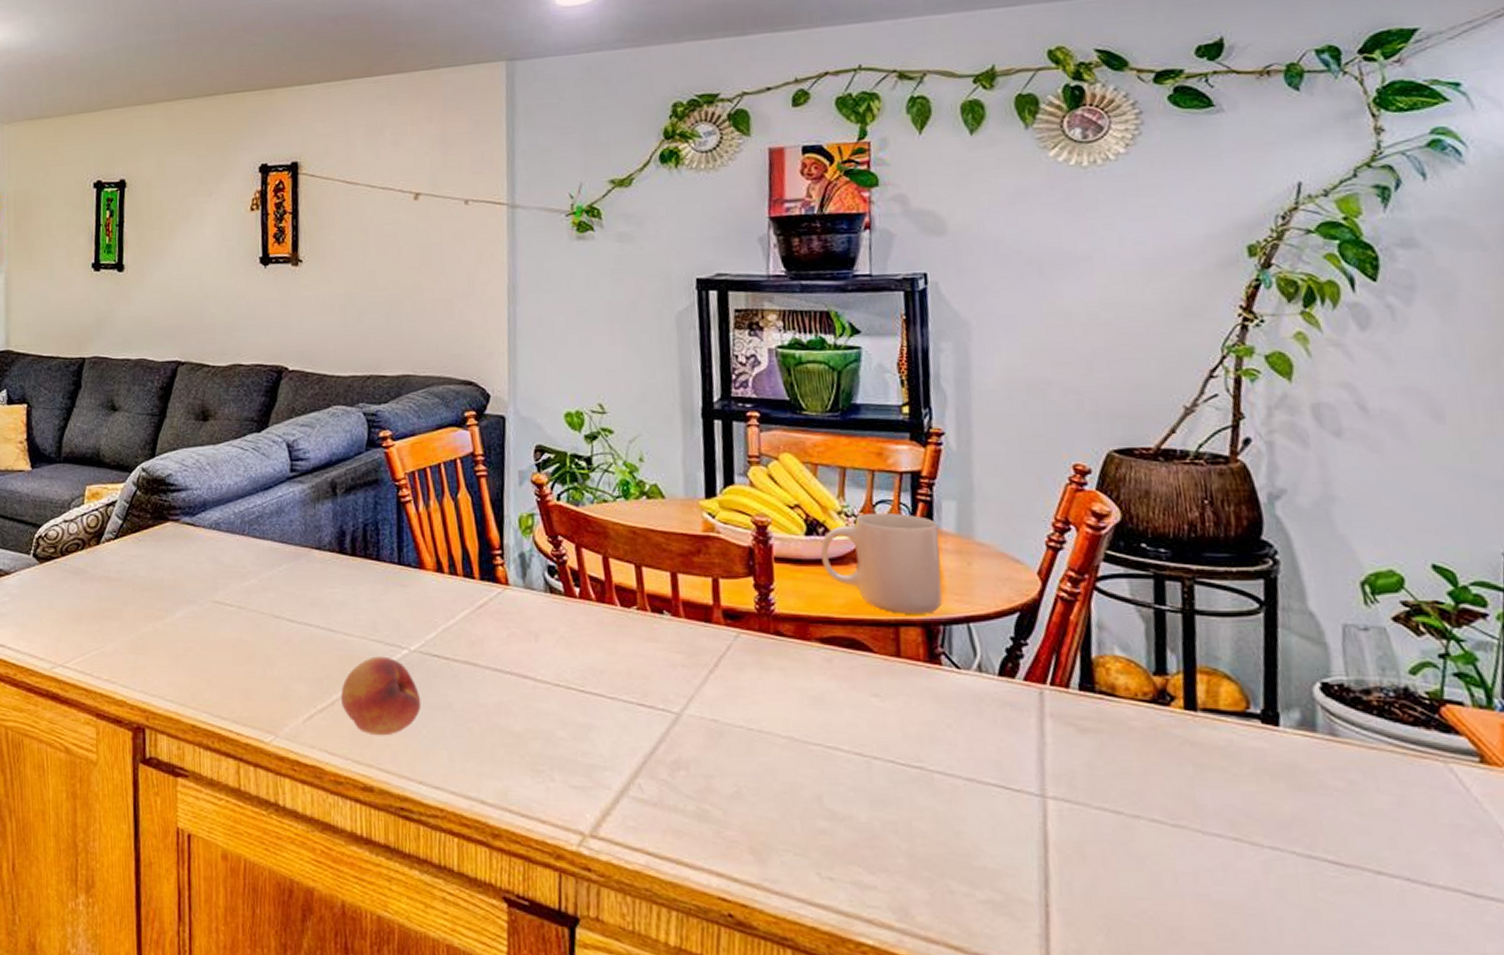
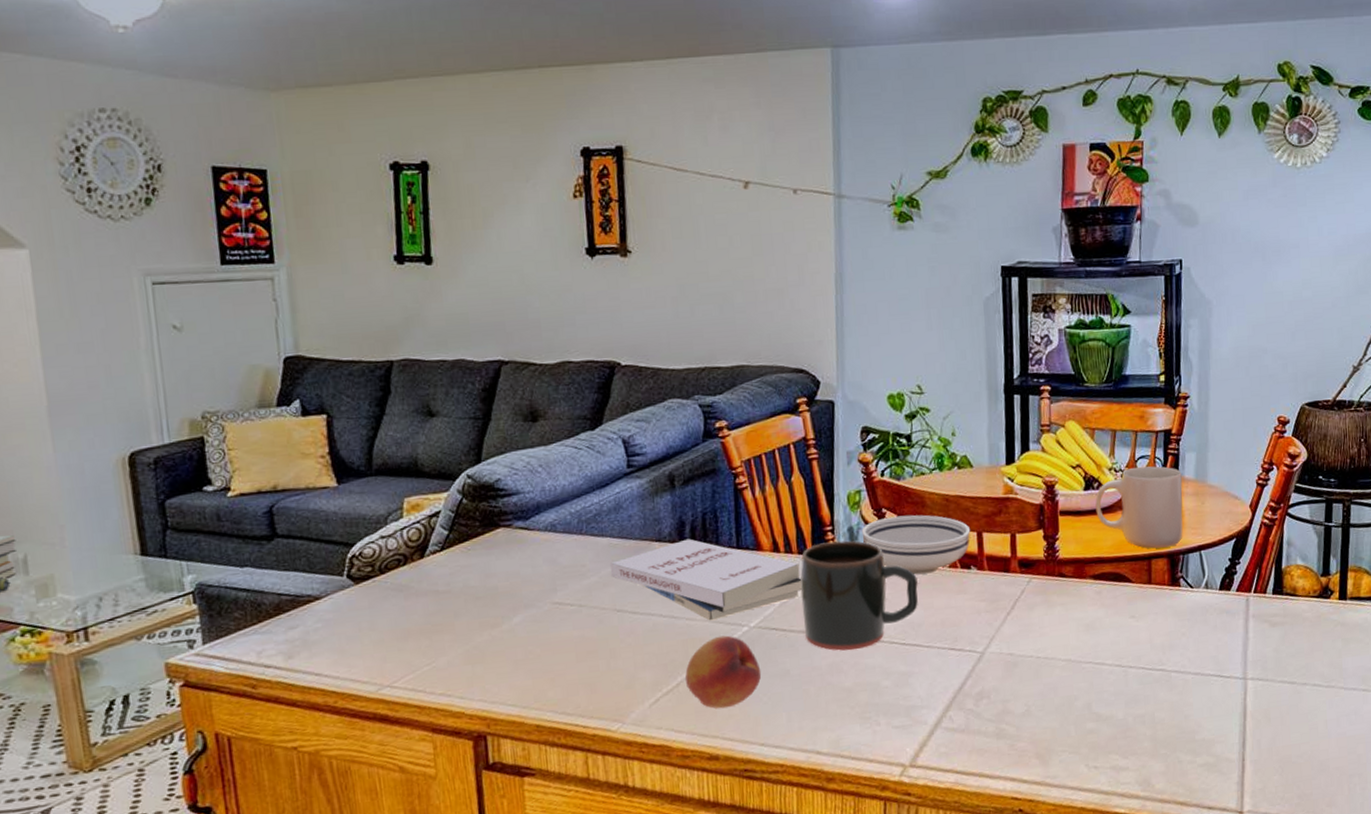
books: none [270,549,468,639] -> present [610,538,803,621]
mug: none [465,567,600,690] -> present [800,540,918,650]
bowl: none [534,545,663,614] -> present [861,514,971,575]

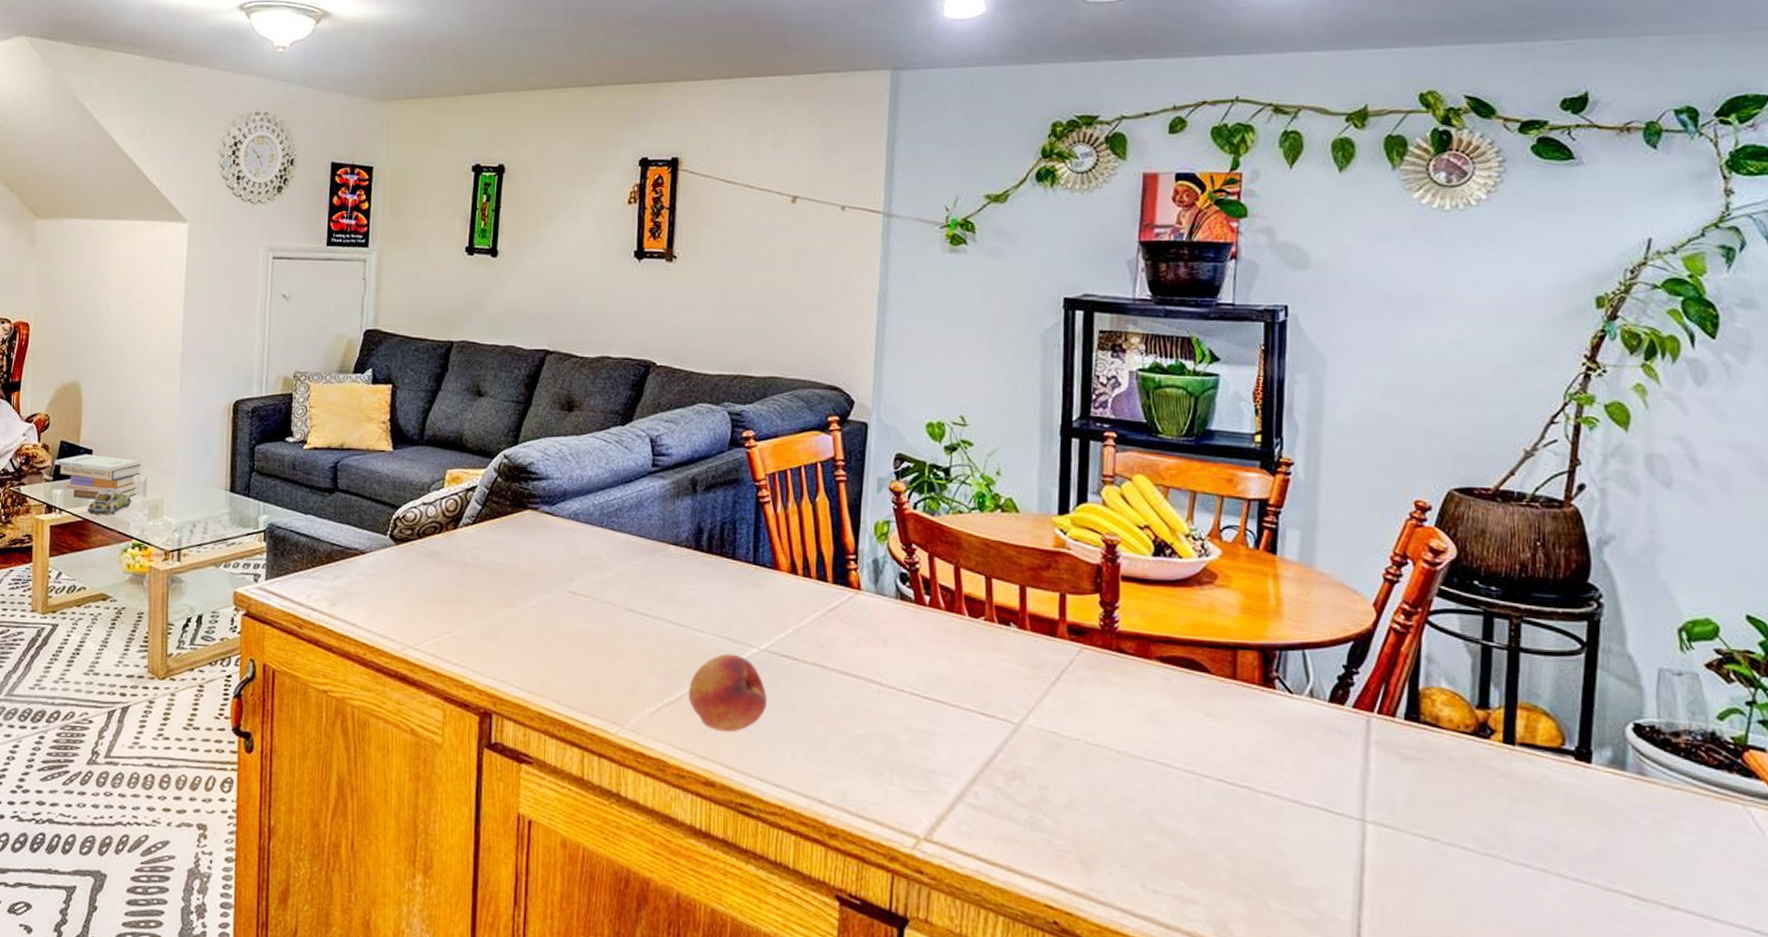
books: present [610,538,803,621] -> none [625,546,819,636]
mug: present [800,540,918,650] -> none [816,572,947,694]
bowl: present [861,514,971,575] -> none [887,554,1013,624]
cup: present [1095,466,1183,549] -> none [1167,537,1282,639]

